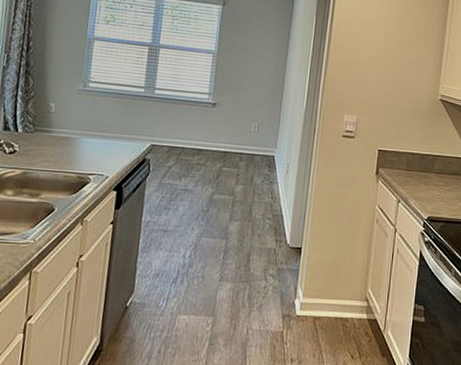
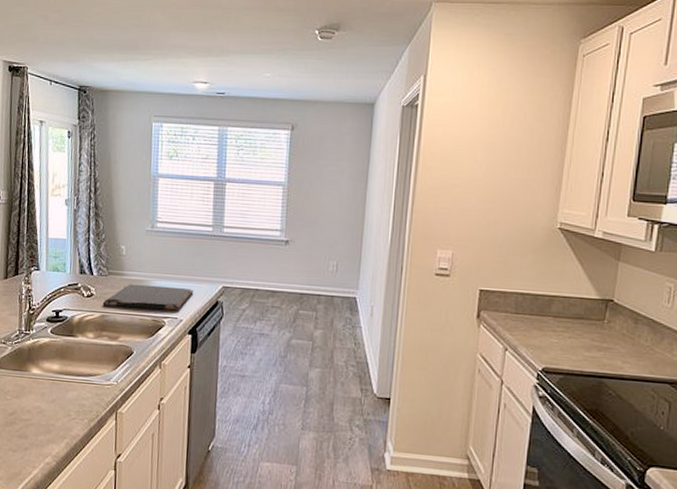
cutting board: none [25,141,122,168] -> present [102,283,194,311]

